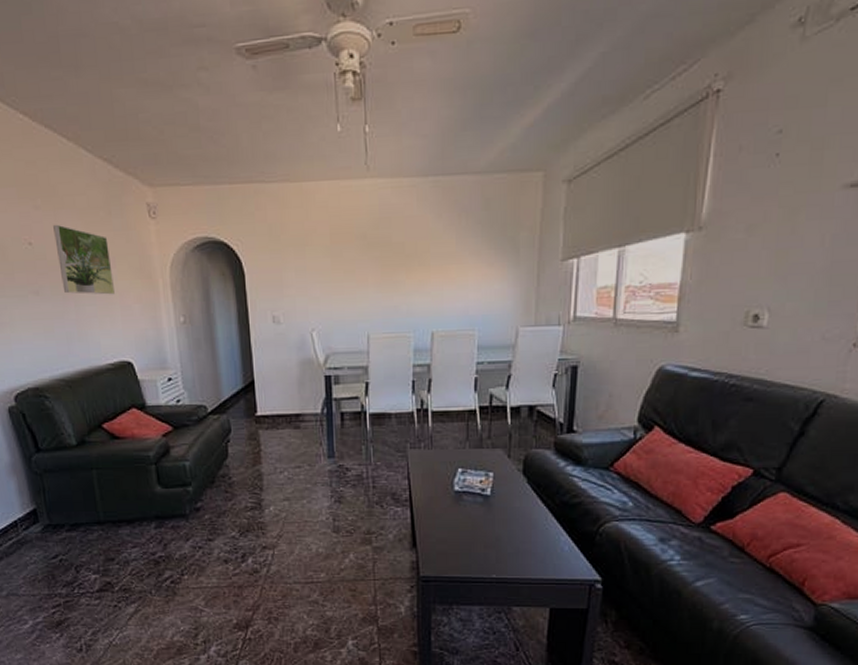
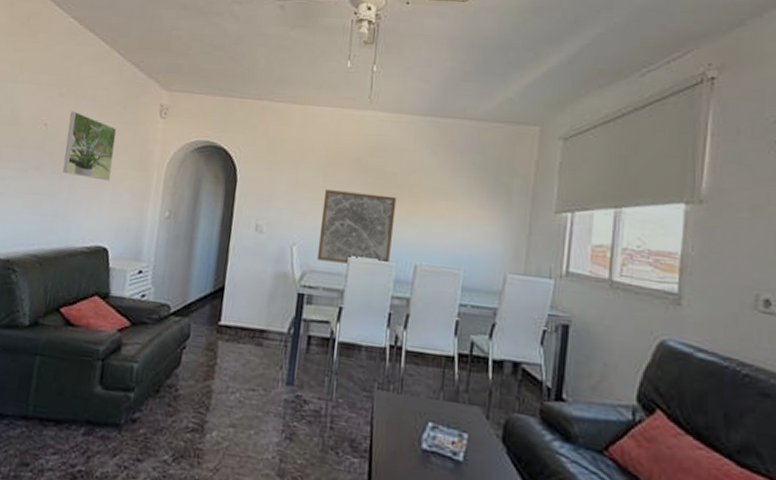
wall art: none [334,267,408,342] -> present [316,189,397,264]

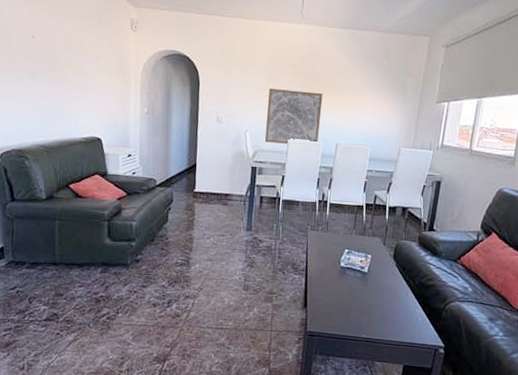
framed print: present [63,111,117,181] -> none [53,24,96,85]

